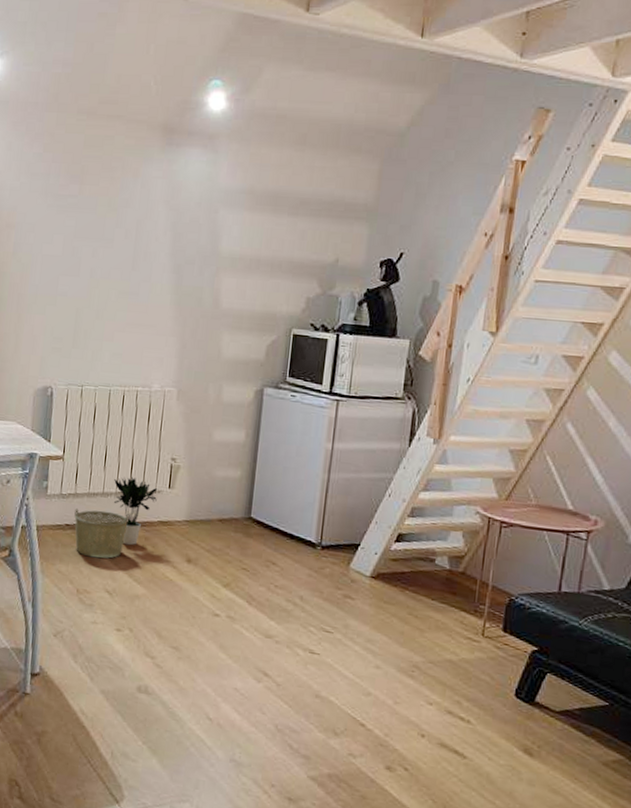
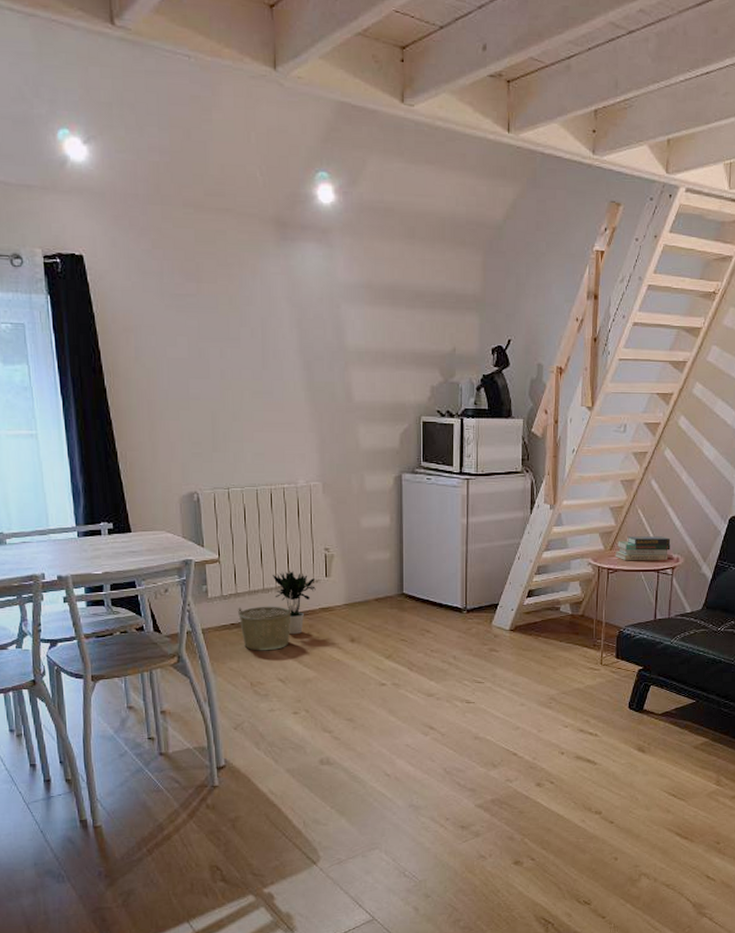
books: none [511,486,588,521] -> present [615,536,671,560]

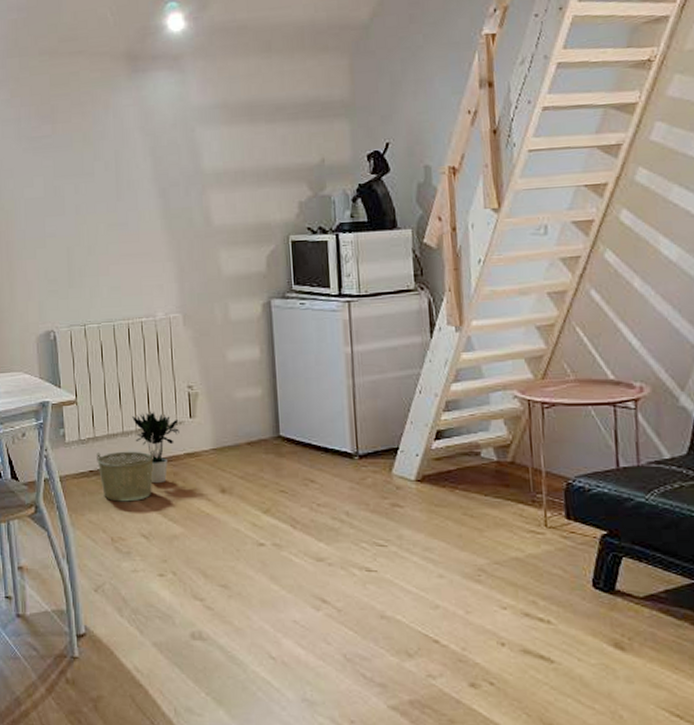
books: present [615,536,671,560] -> none [549,359,629,391]

